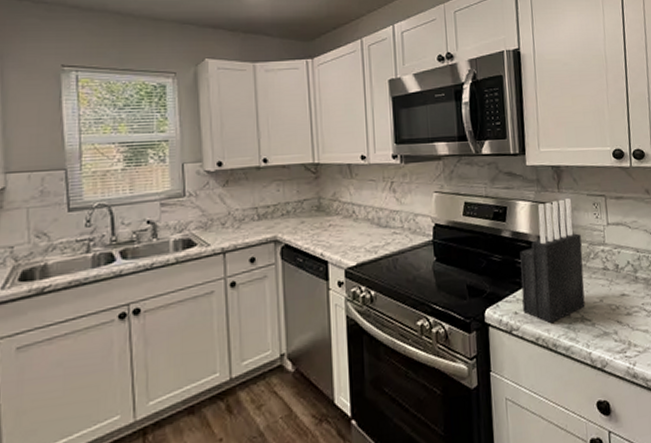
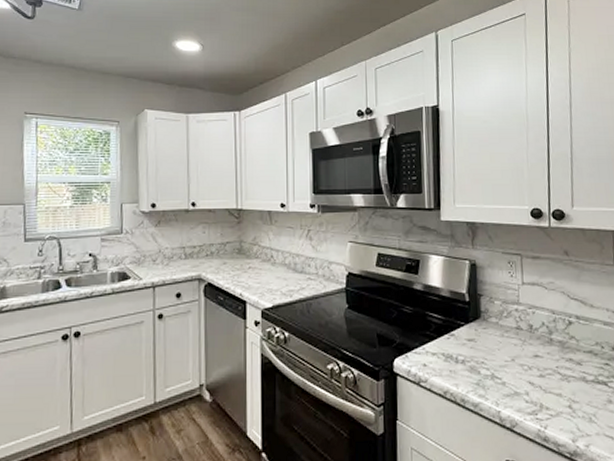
knife block: present [520,199,585,324] -> none [431,256,496,379]

